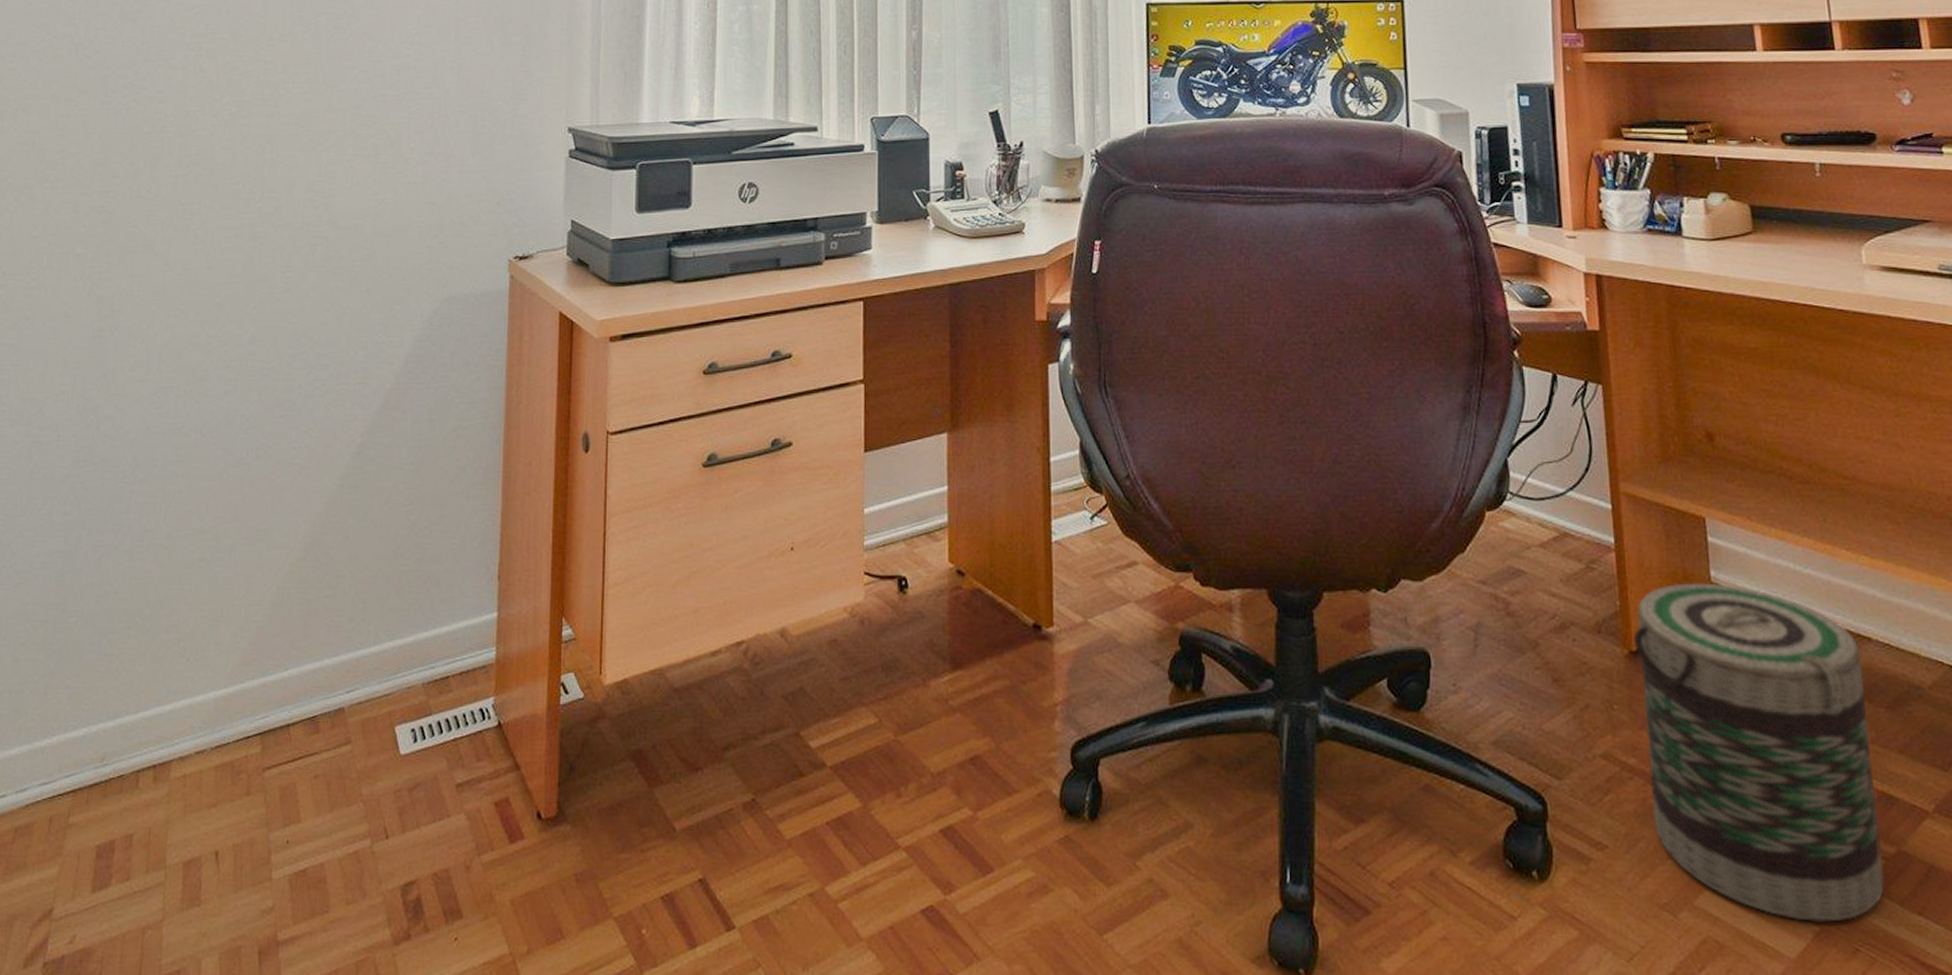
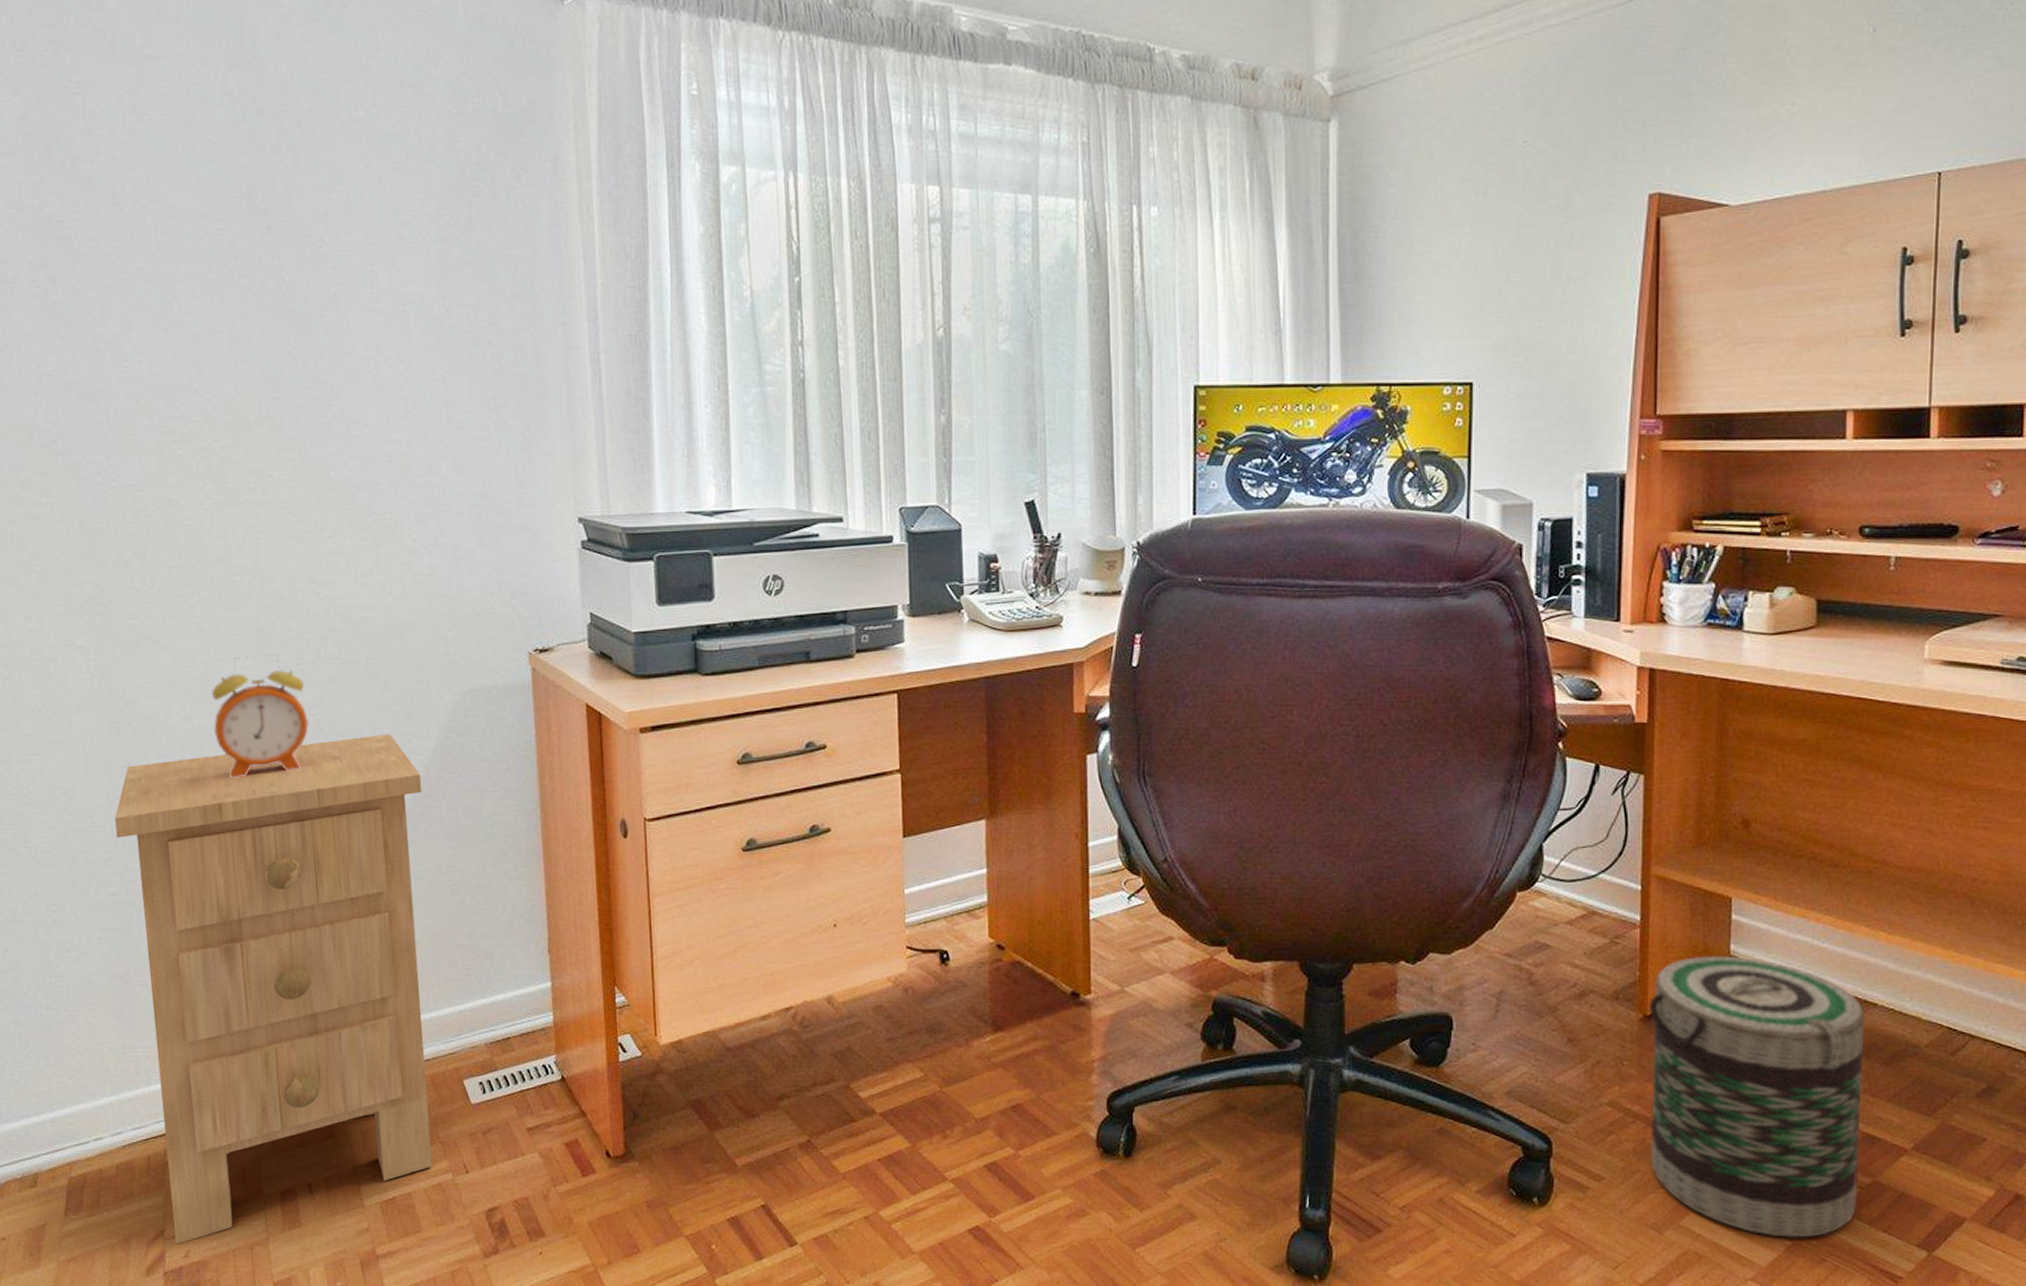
nightstand: none [62,343,390,927] -> present [115,734,433,1244]
alarm clock: none [193,262,288,390] -> present [211,654,310,779]

